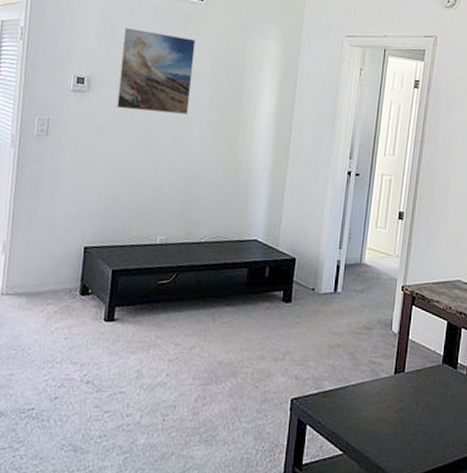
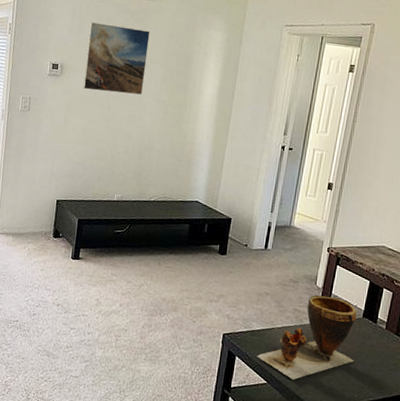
clay pot: none [330,341,437,445] -> present [257,294,357,380]

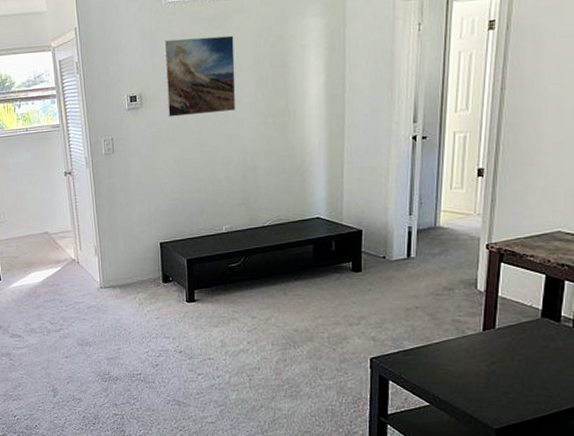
clay pot: present [257,294,357,380] -> none [414,299,537,397]

